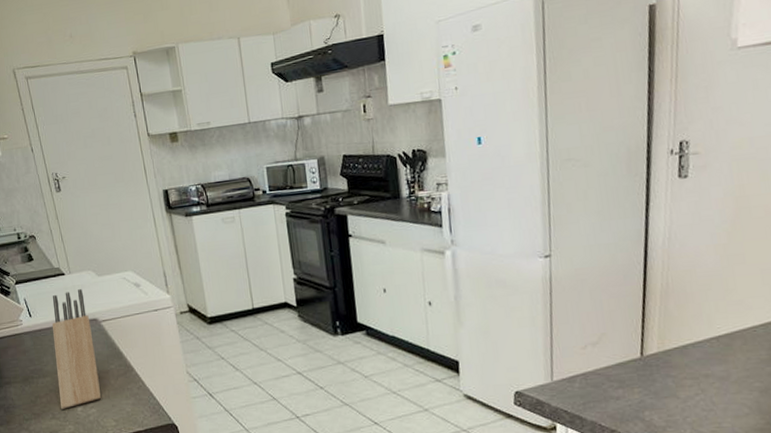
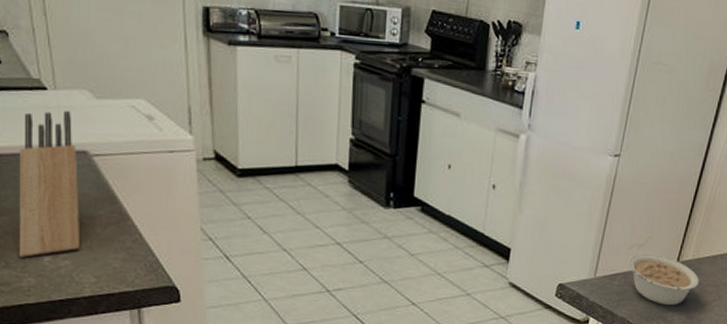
legume: none [584,350,673,405] -> present [627,253,699,306]

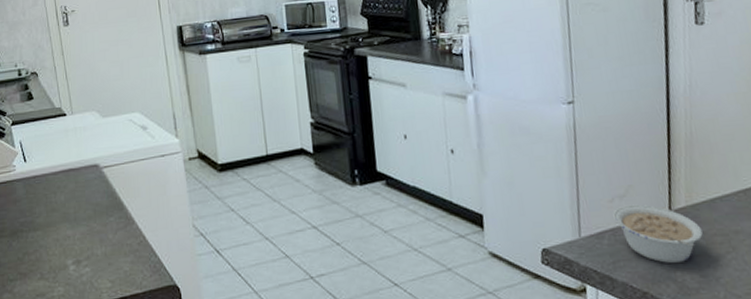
knife block: present [18,110,80,258] -> none [49,130,96,268]

